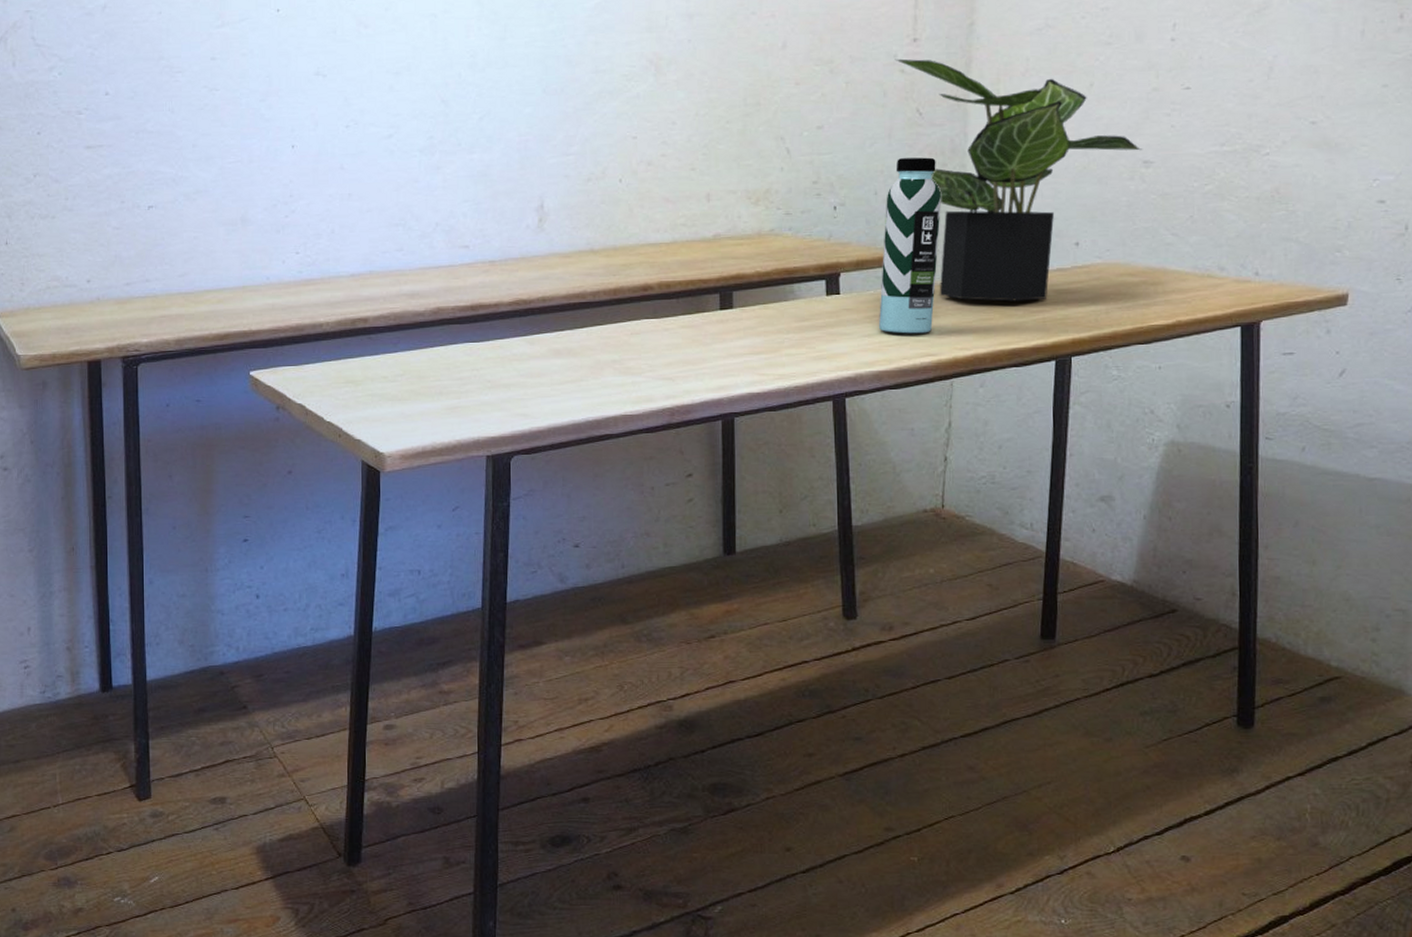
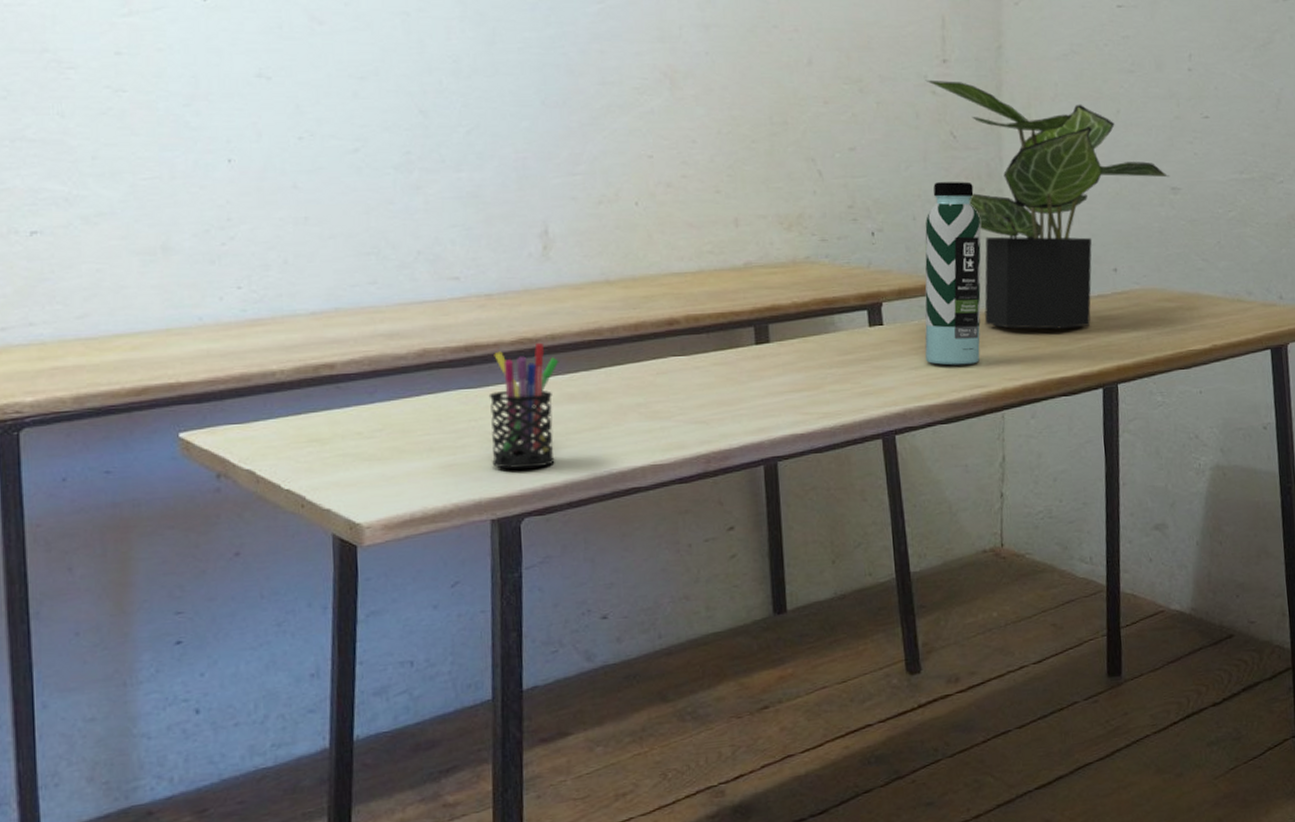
pen holder: none [488,303,548,413] -> present [488,342,559,469]

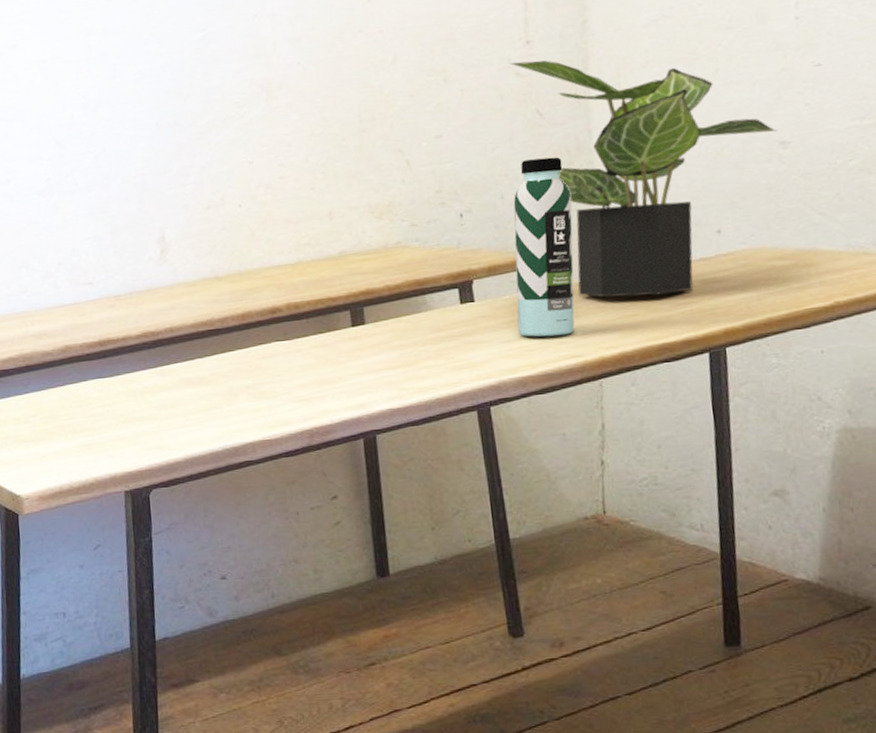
pen holder: present [488,342,559,469] -> none [119,335,178,447]

